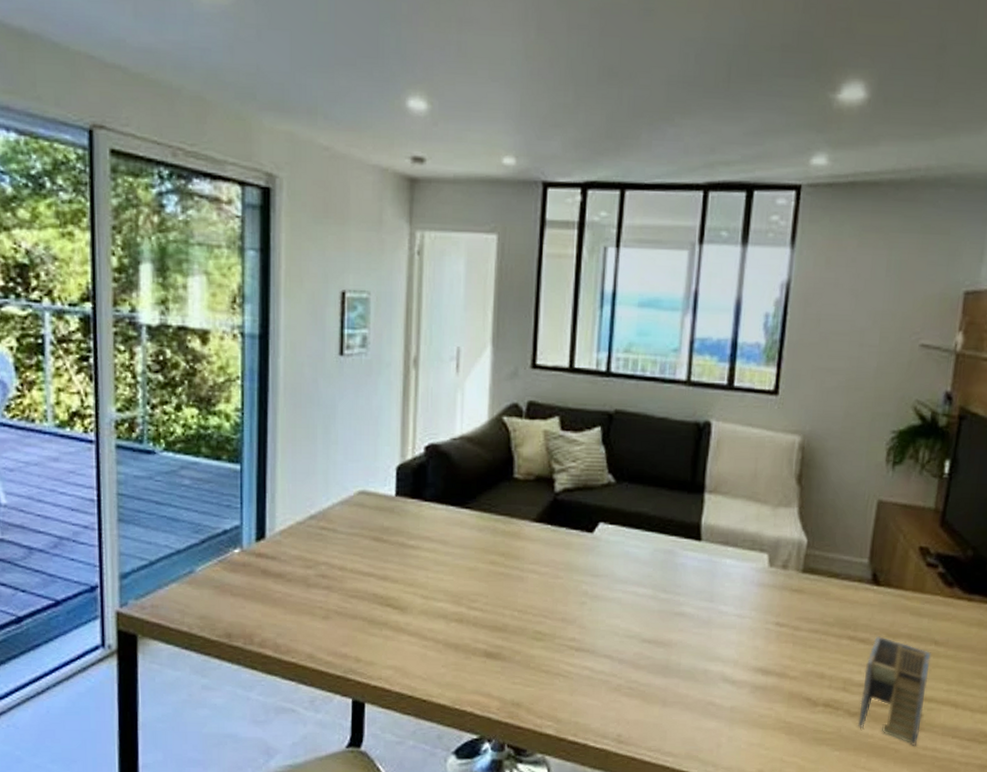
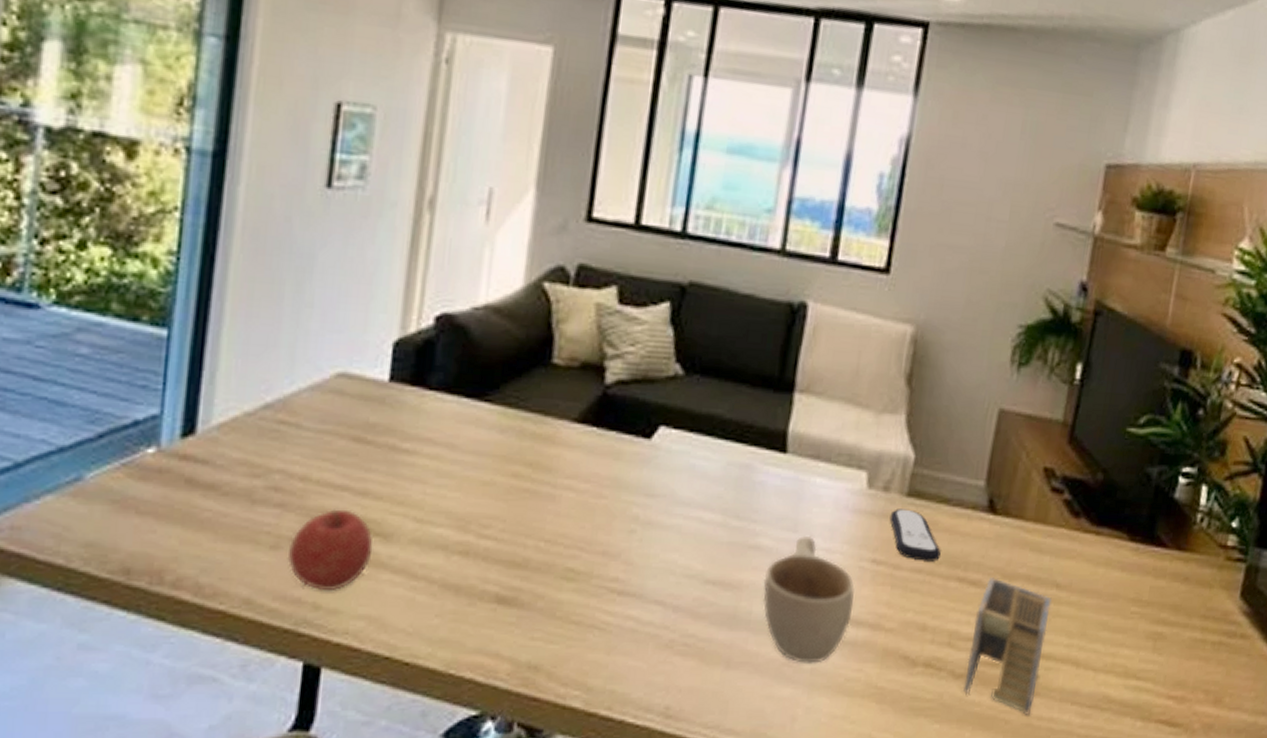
fruit: none [335,590,394,649] -> present [287,509,374,591]
cup: none [688,604,763,703] -> present [762,535,855,663]
remote control: none [789,582,833,624] -> present [889,509,941,561]

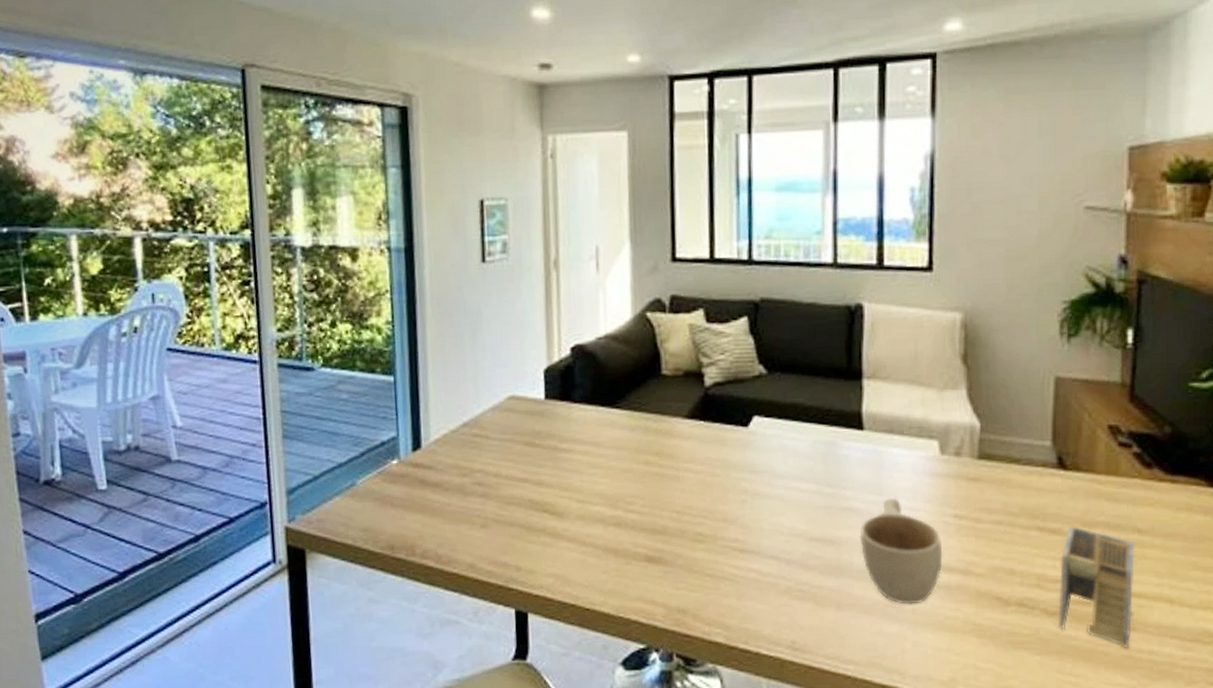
fruit: present [287,509,374,591] -> none [493,496,551,557]
remote control: present [889,509,941,561] -> none [965,470,1018,514]

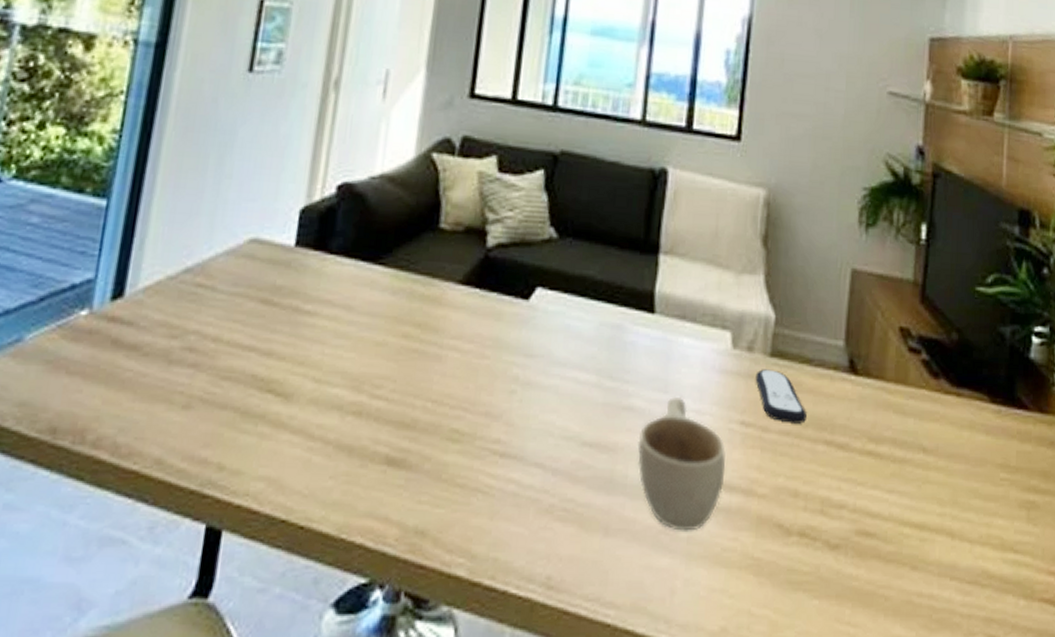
remote control: none [965,470,1018,514] -> present [755,369,807,424]
napkin holder: present [1058,526,1135,649] -> none [840,441,920,592]

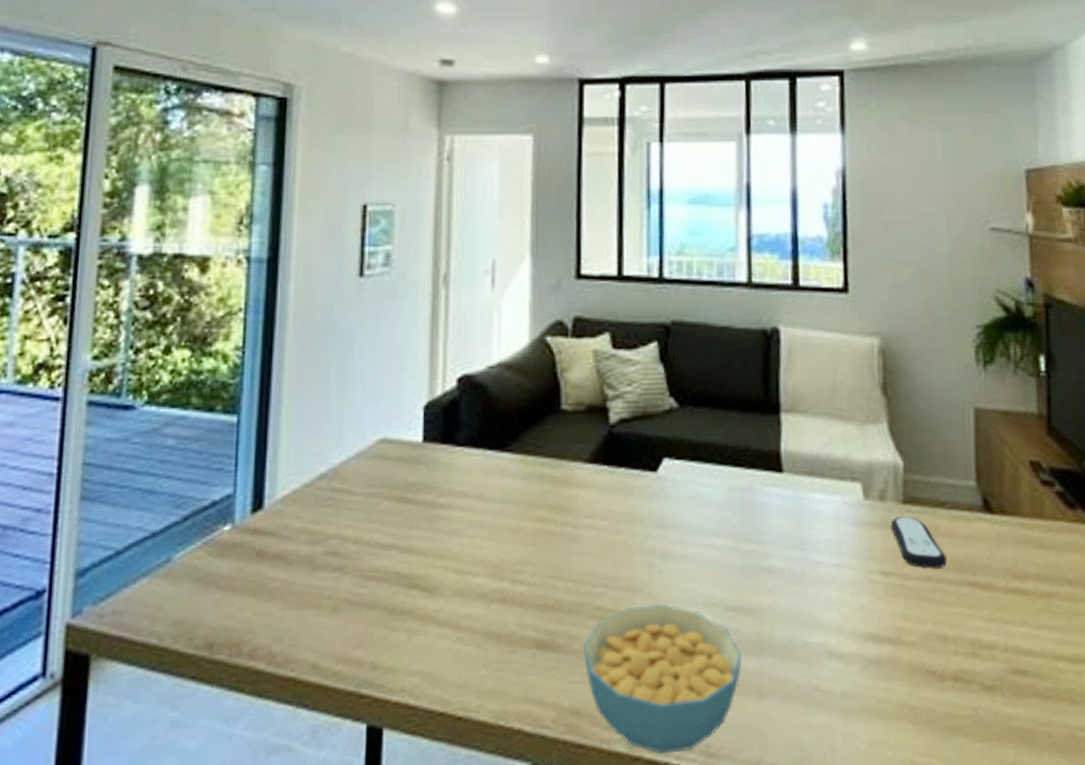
cereal bowl: none [433,432,593,583] -> present [584,604,742,755]
cup: present [637,396,726,531] -> none [781,552,872,687]

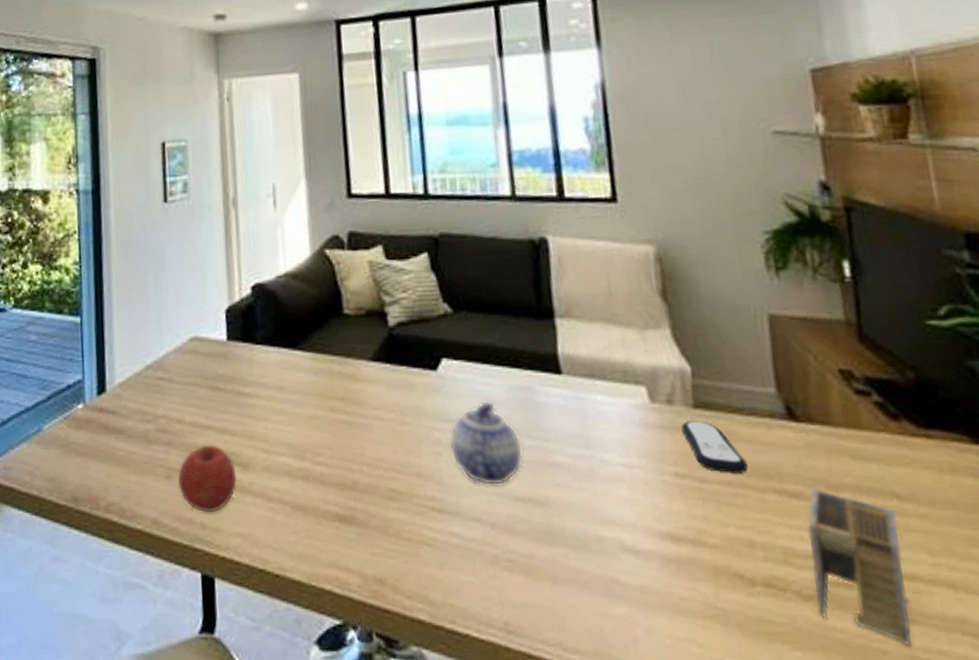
fruit: none [346,567,421,651] -> present [178,445,237,513]
cereal bowl: present [584,604,742,755] -> none [381,491,534,627]
teapot: none [664,502,739,597] -> present [449,400,523,486]
napkin holder: none [993,579,1072,728] -> present [807,489,912,647]

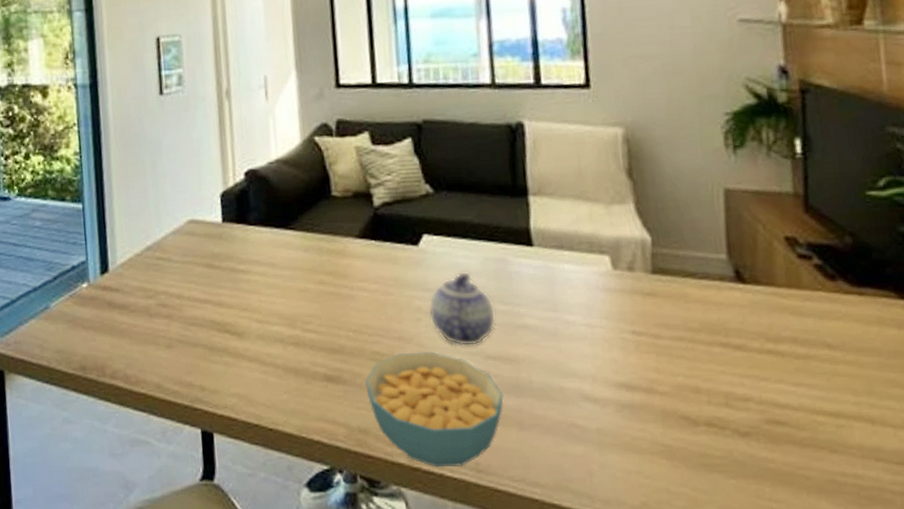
fruit: present [178,445,237,513] -> none [178,316,233,377]
cereal bowl: none [381,491,534,627] -> present [365,351,504,468]
remote control: present [681,421,748,473] -> none [640,285,698,330]
napkin holder: present [807,489,912,647] -> none [747,341,832,473]

